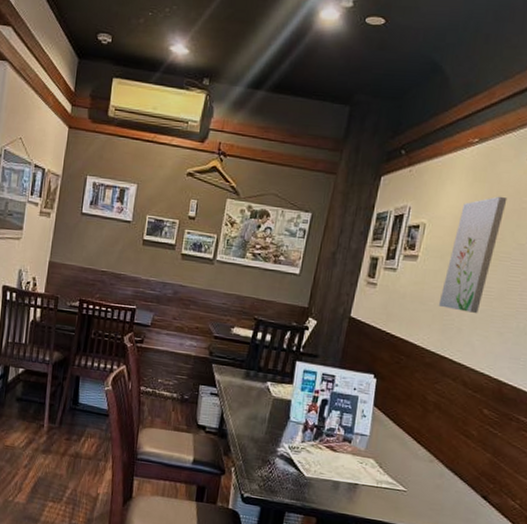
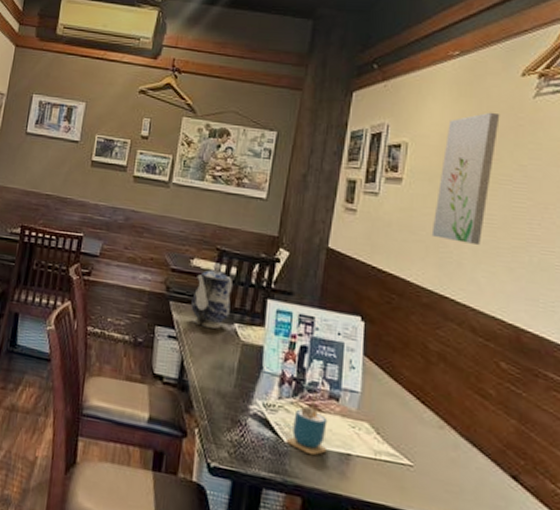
teapot: none [230,331,267,387] -> present [191,263,233,329]
cup: none [307,436,341,486] -> present [287,391,328,456]

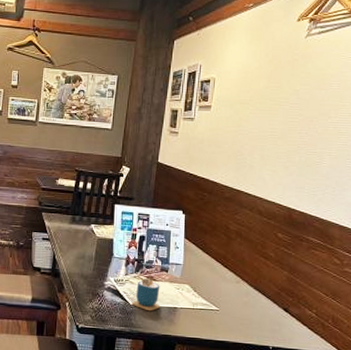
teapot: present [191,263,233,329] -> none [58,181,88,230]
wall art: present [431,112,500,246] -> none [232,50,282,152]

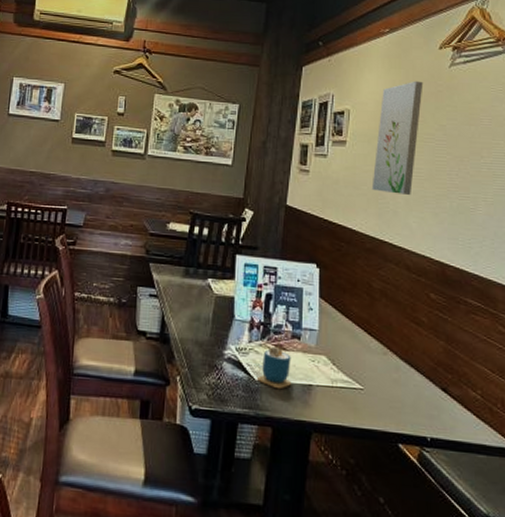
wall art: none [232,50,282,152] -> present [371,81,423,196]

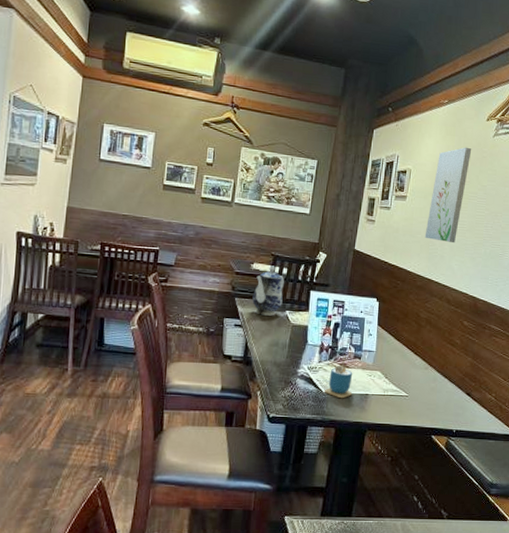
teapot: none [169,225,205,285] -> present [252,265,284,316]

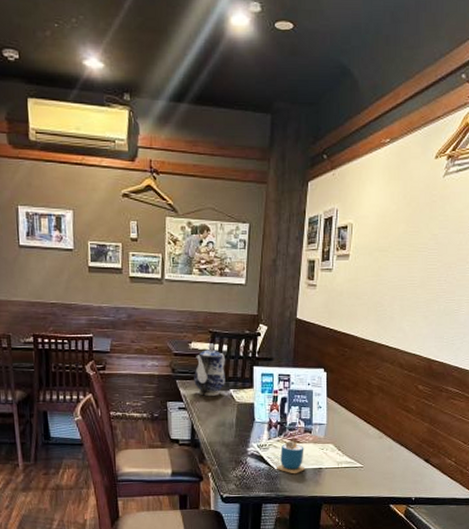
wall art: present [424,147,472,244] -> none [371,192,420,302]

